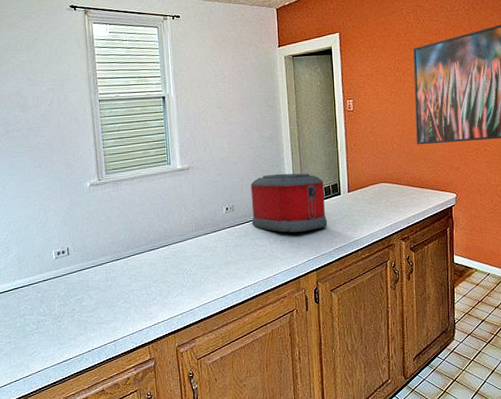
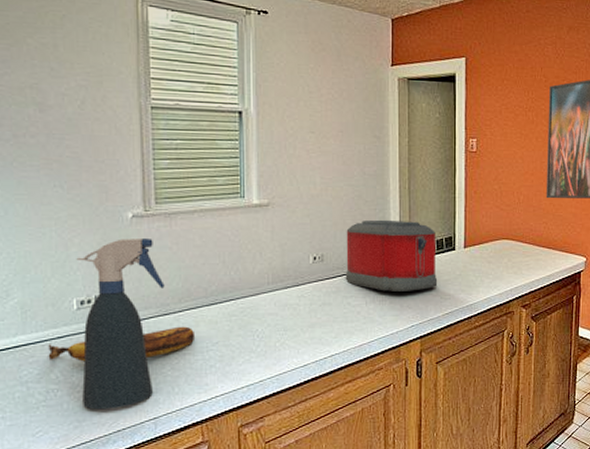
banana: none [37,268,141,299] -> present [48,326,196,362]
spray bottle: none [53,201,116,335] -> present [76,237,165,410]

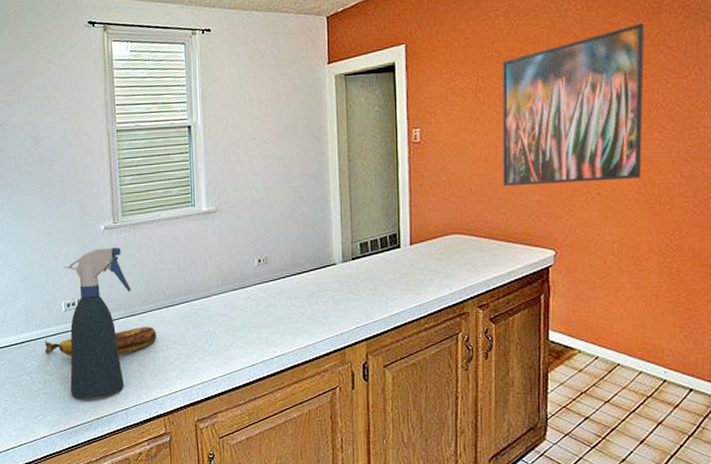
toaster: present [345,219,438,291] -> none [288,219,383,292]

